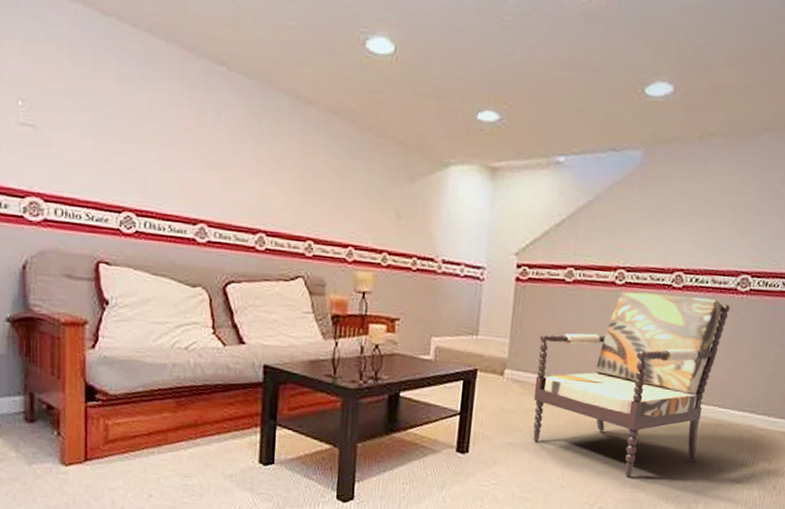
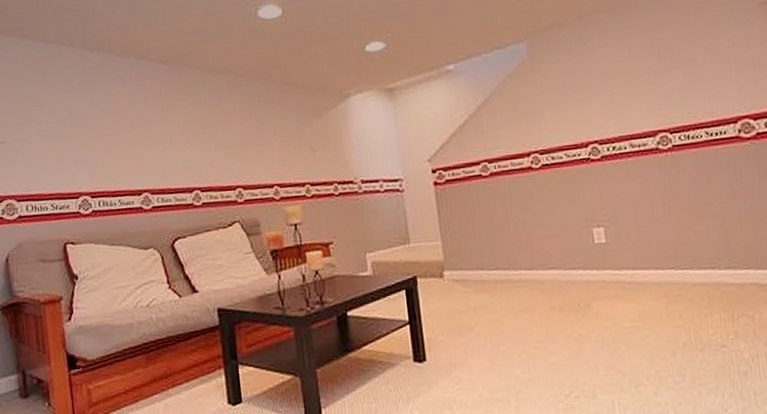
armchair: present [533,292,730,478] -> none [470,163,669,360]

